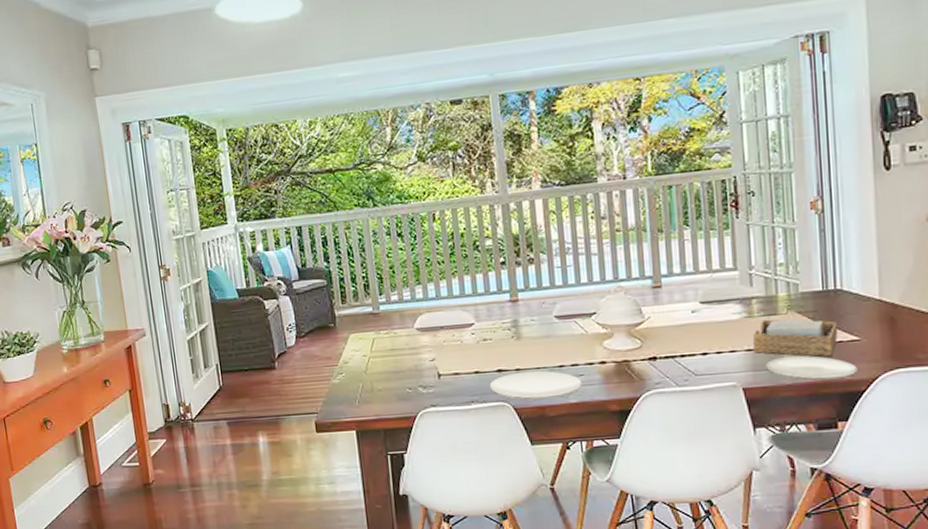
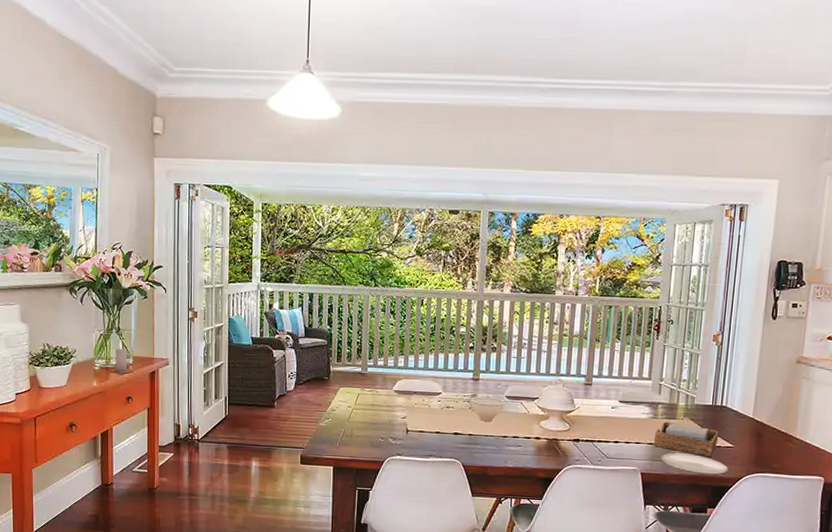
candle: none [78,314,107,355] -> present [108,340,133,374]
plate: present [489,370,582,400] -> none [446,437,519,462]
bowl: none [511,319,555,351] -> present [470,396,505,421]

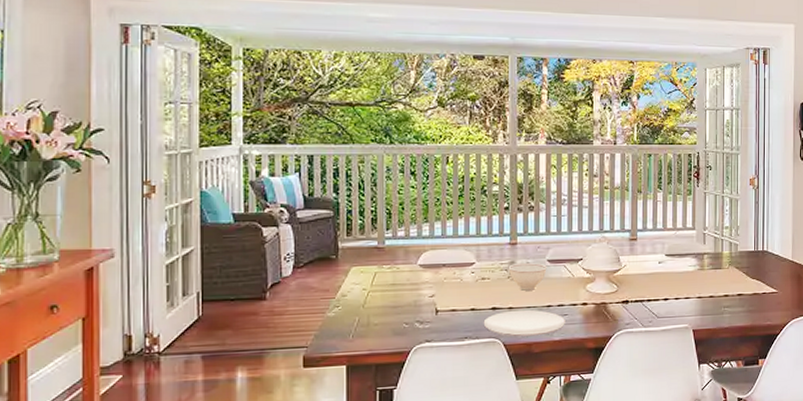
candle: present [108,340,133,374] -> none [20,229,60,276]
plate: none [446,437,519,462] -> present [483,309,565,337]
napkin holder: present [653,421,719,457] -> none [702,272,763,306]
plate: present [660,453,728,475] -> none [710,304,775,325]

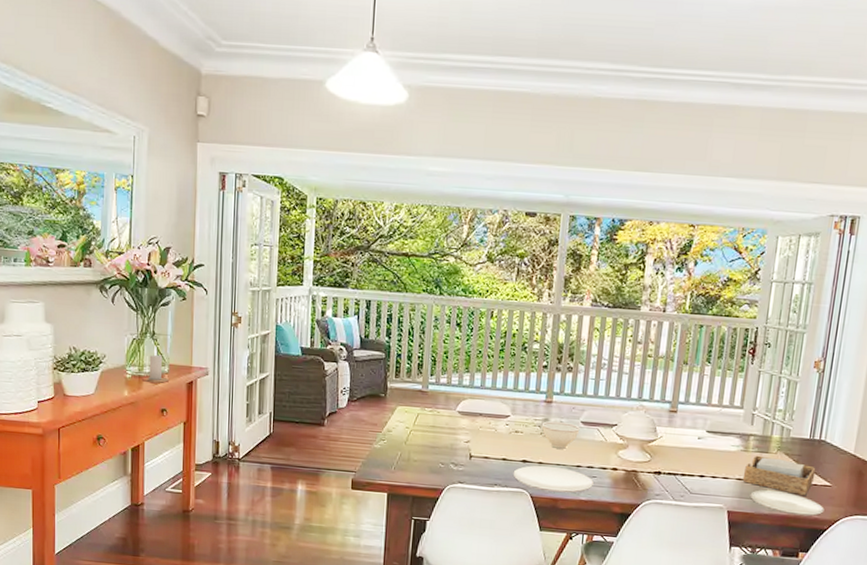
candle: none [20,229,60,276] -> present [141,345,169,383]
napkin holder: none [702,272,763,306] -> present [742,455,816,497]
plate: none [710,304,775,325] -> present [750,490,824,516]

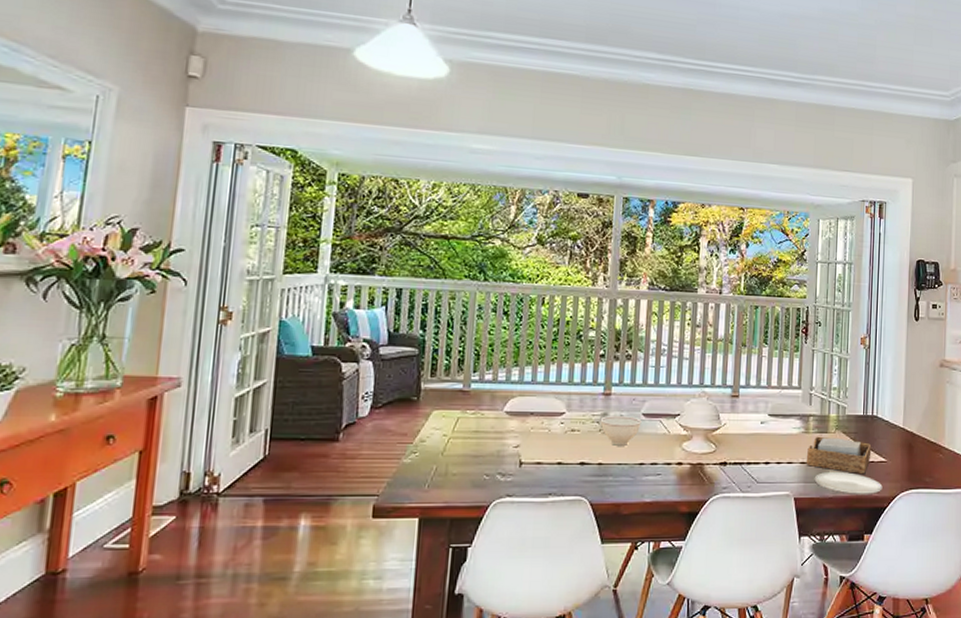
candle: present [141,345,169,383] -> none [78,352,122,402]
plate: present [513,465,593,493] -> none [569,466,658,496]

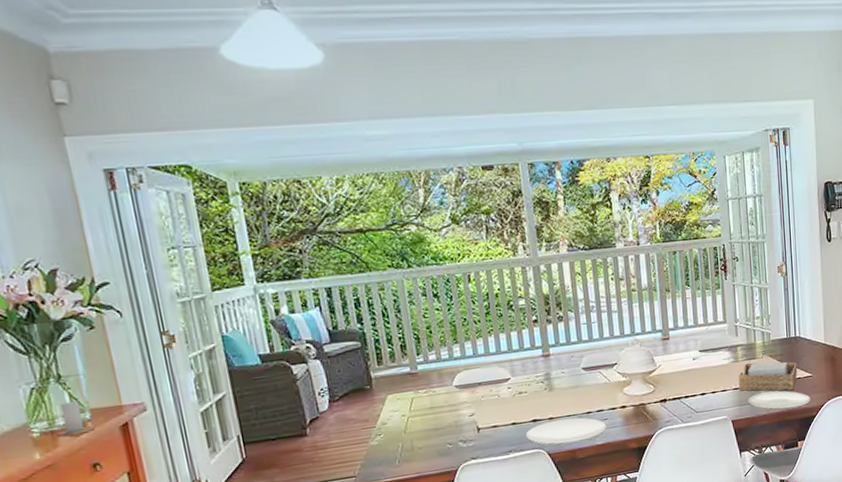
candle: none [78,352,122,402] -> present [55,390,95,438]
plate: none [569,466,658,496] -> present [525,417,606,446]
bowl: present [600,415,642,446] -> none [544,371,583,401]

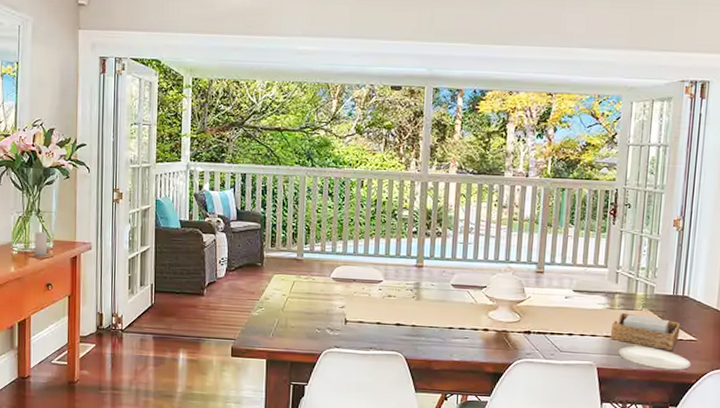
plate: present [525,417,606,446] -> none [387,328,466,355]

